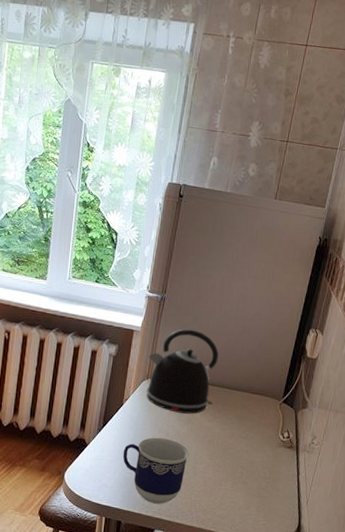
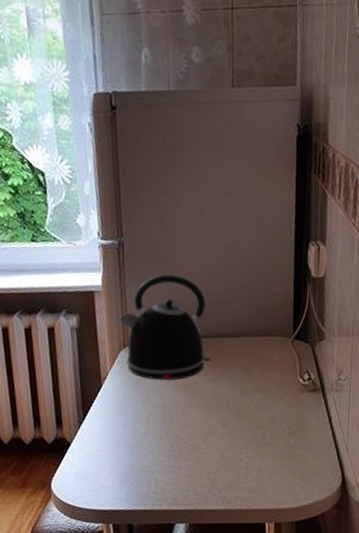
cup: present [122,437,189,504] -> none [115,413,196,495]

